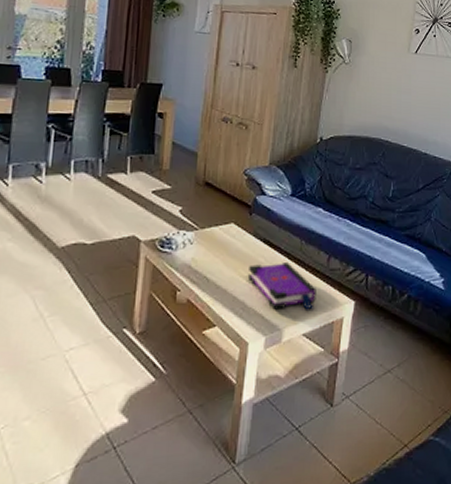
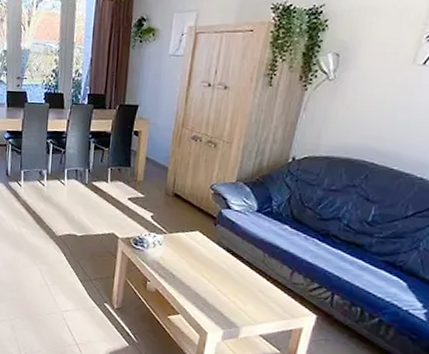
board game: present [247,261,316,310] -> none [209,268,277,316]

